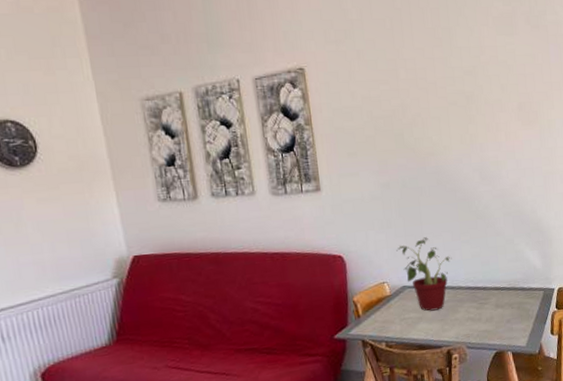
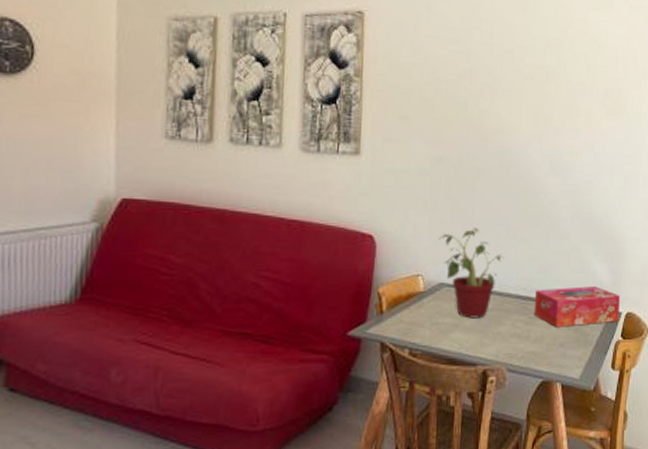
tissue box: none [481,270,553,308] -> present [535,286,620,327]

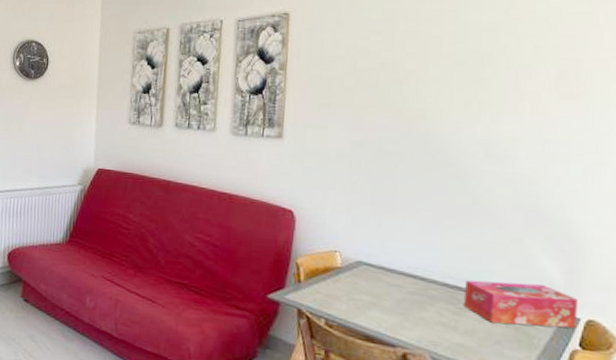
potted plant: present [439,228,504,319] -> none [358,211,429,301]

